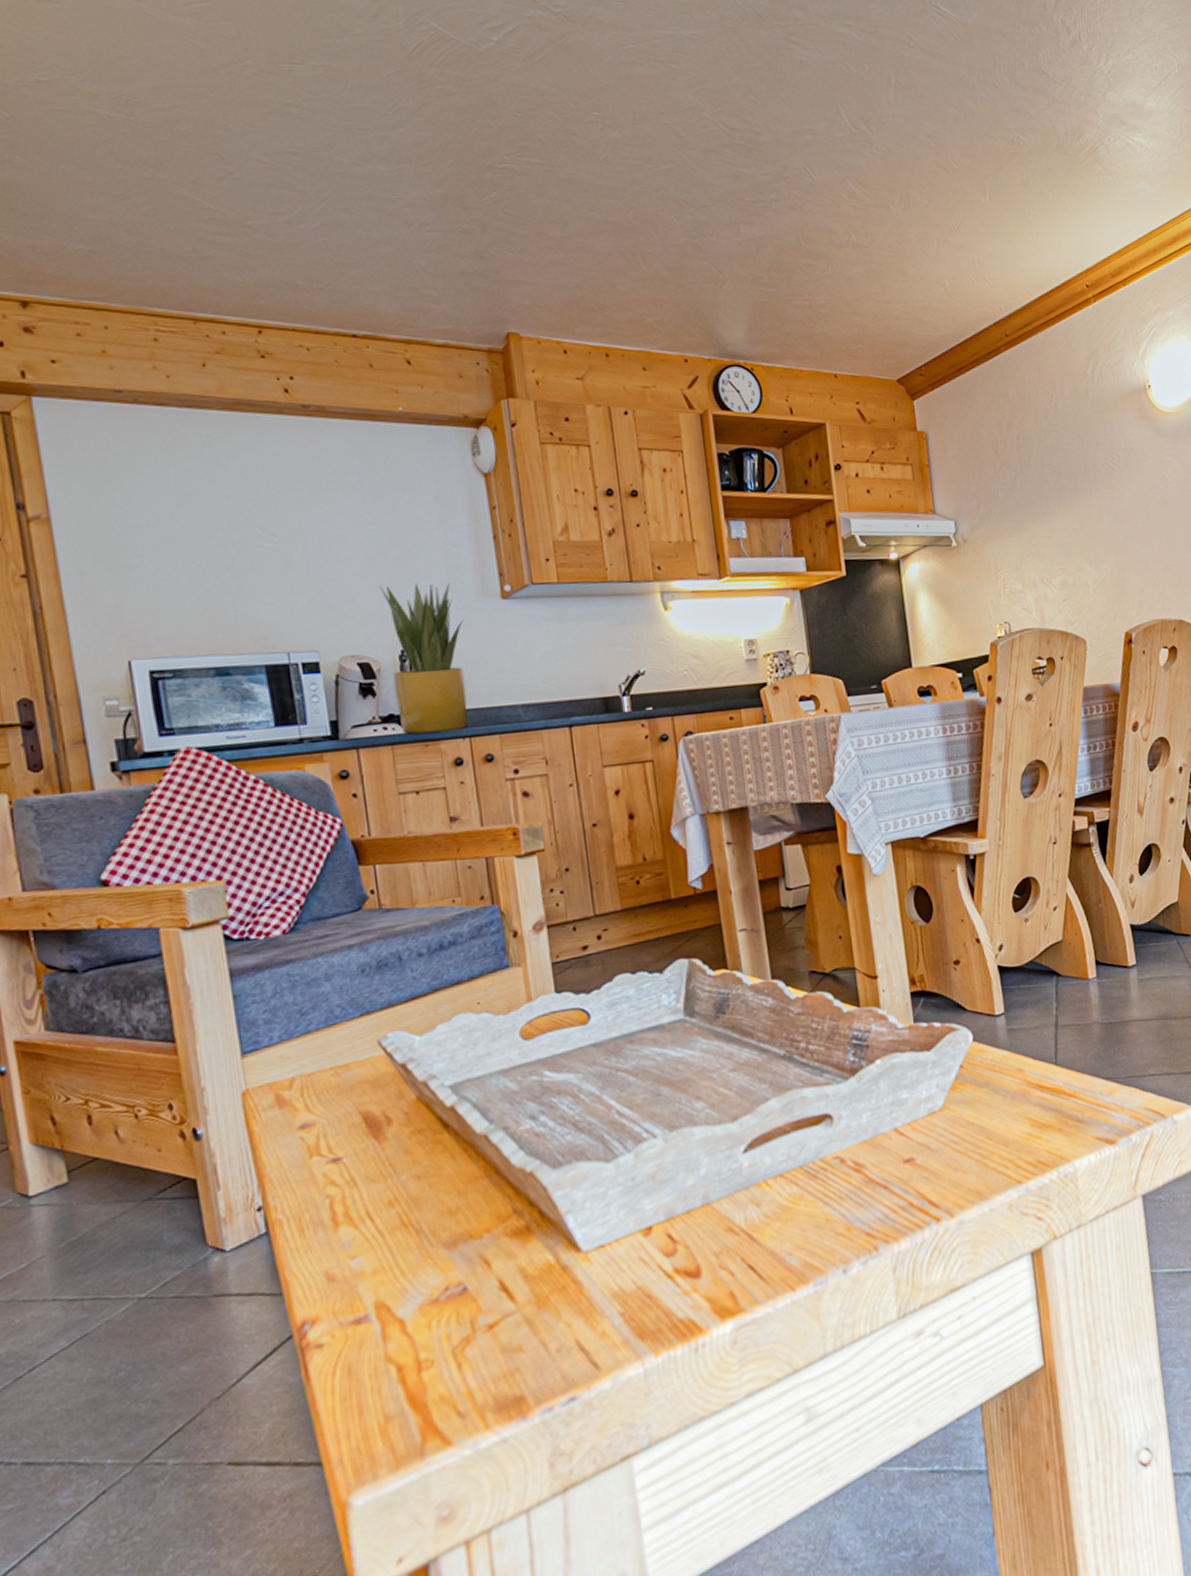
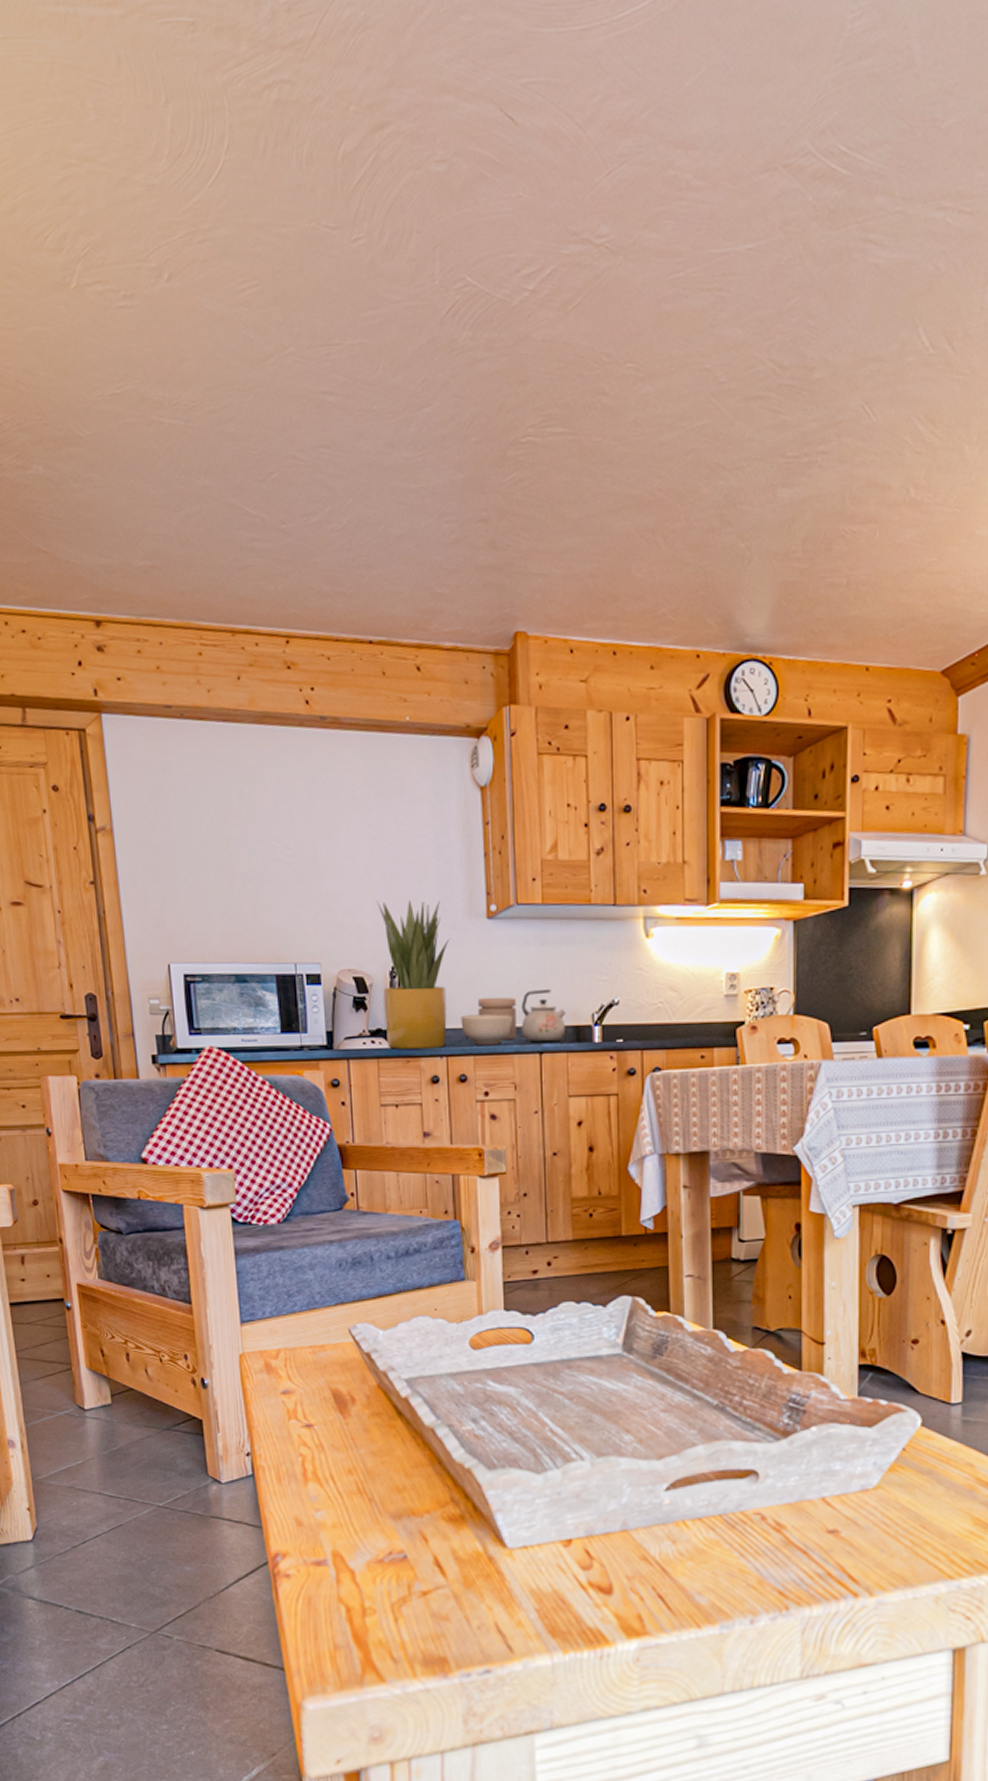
bowl: none [482,690,538,723] -> present [461,1014,513,1046]
jar: none [498,674,544,717] -> present [477,997,517,1041]
kettle: none [546,663,594,717] -> present [521,988,566,1043]

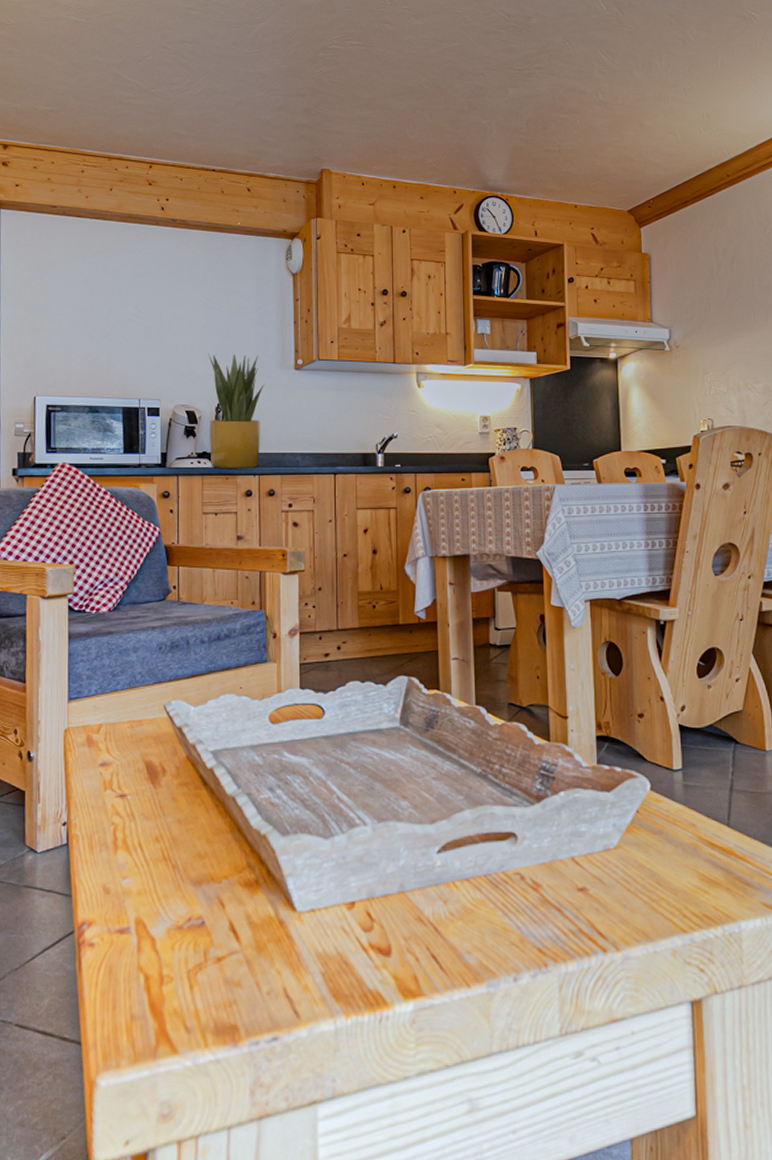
bowl: present [461,1014,513,1046] -> none [271,443,313,467]
jar: present [477,997,517,1041] -> none [285,429,316,464]
kettle: present [521,988,566,1043] -> none [320,424,356,466]

